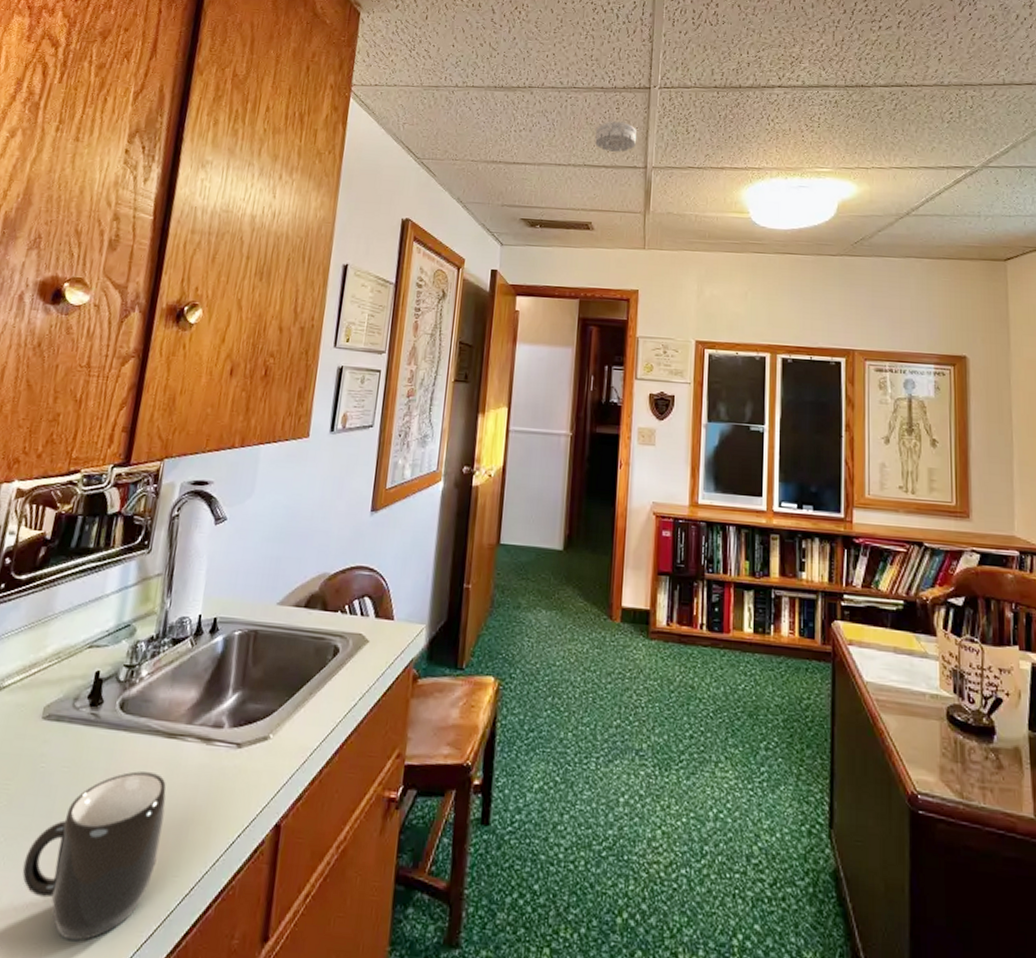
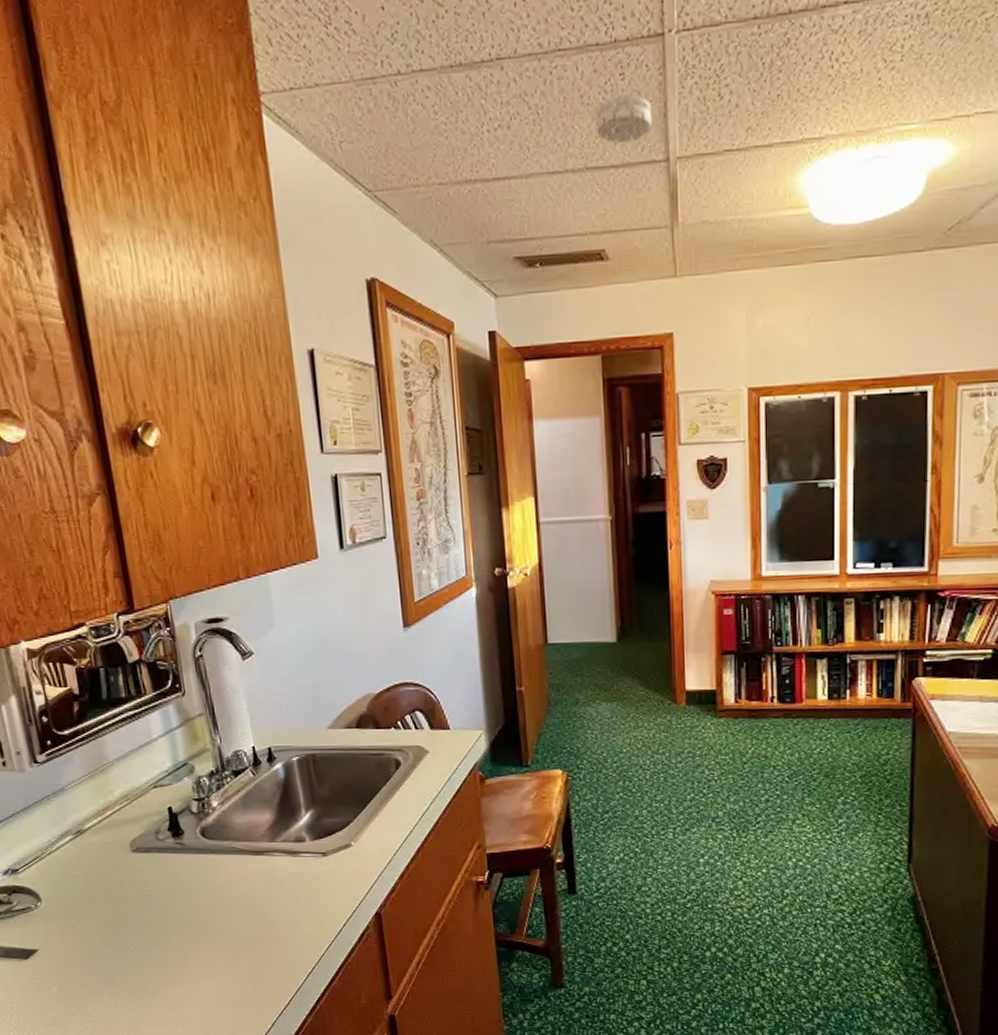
mug: present [22,771,167,941] -> none [157,884,276,1015]

